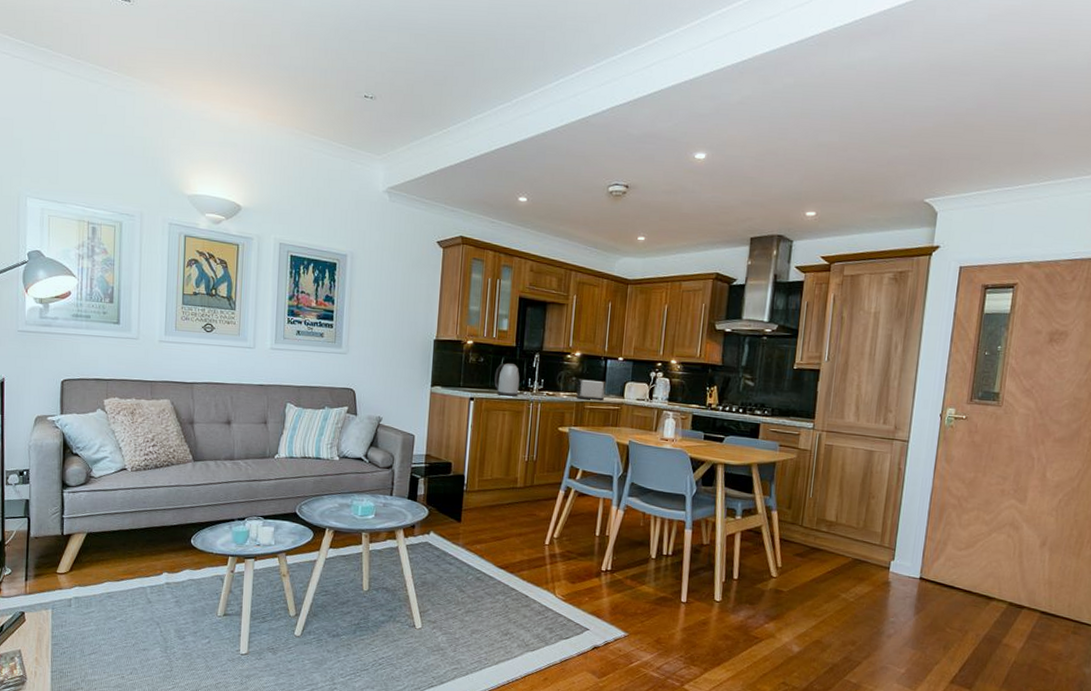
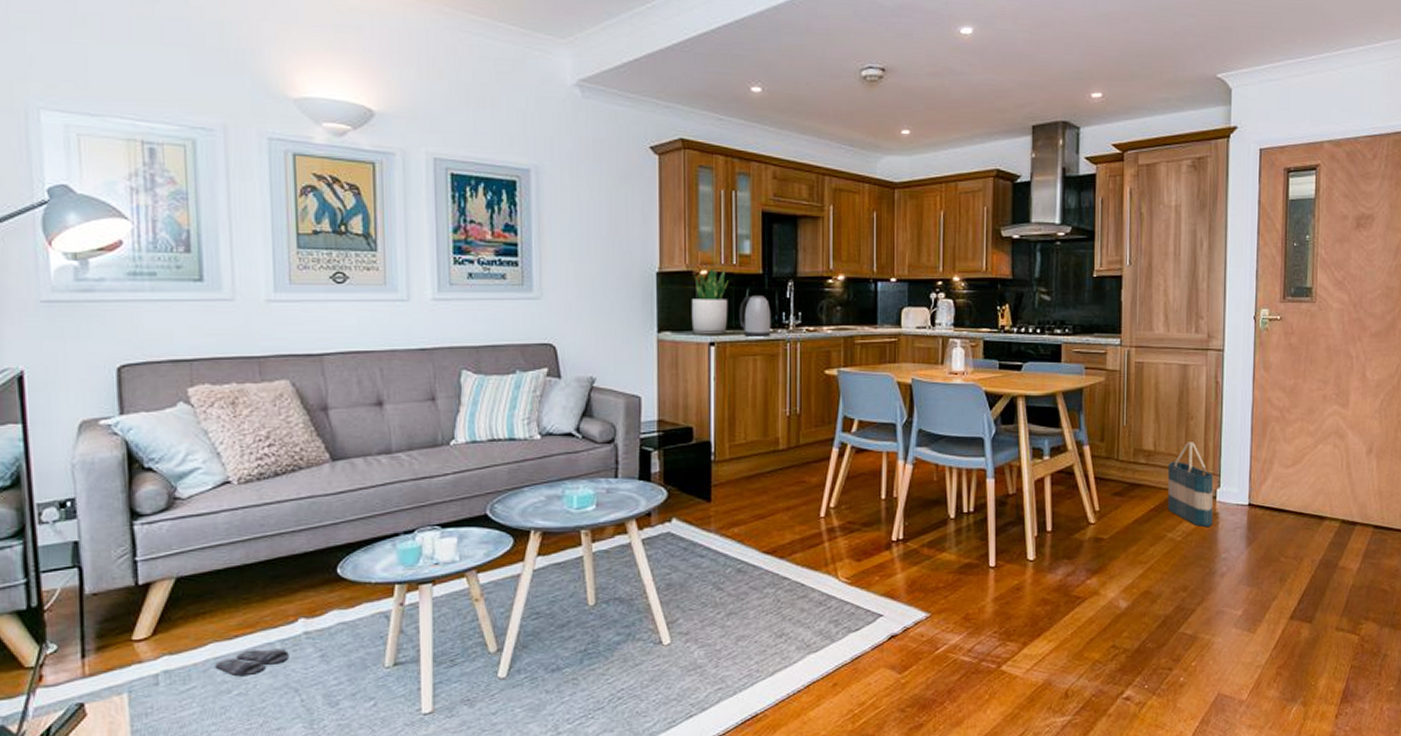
slippers: none [107,590,155,609] -> present [215,648,289,677]
planter: none [457,338,488,393] -> present [691,267,728,335]
toaster: present [575,379,606,401] -> none [840,308,878,333]
tote bag: none [843,517,889,594] -> present [1168,442,1214,528]

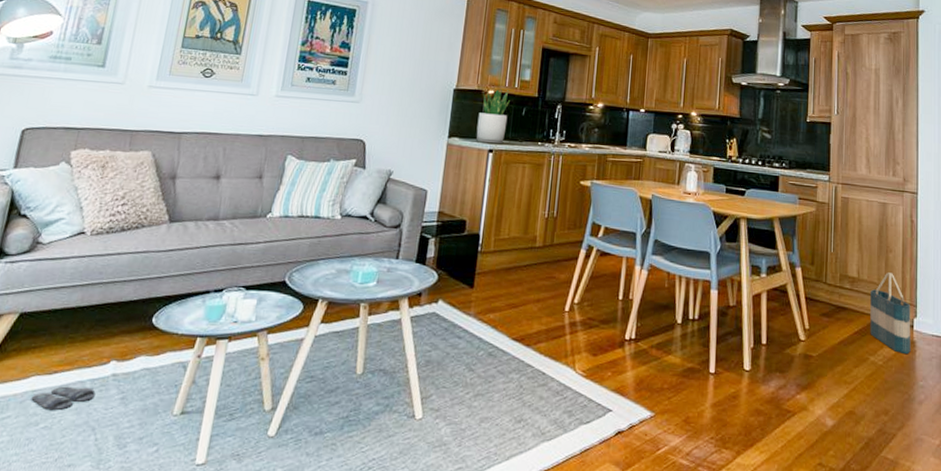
kettle: present [739,294,771,336] -> none [515,113,542,149]

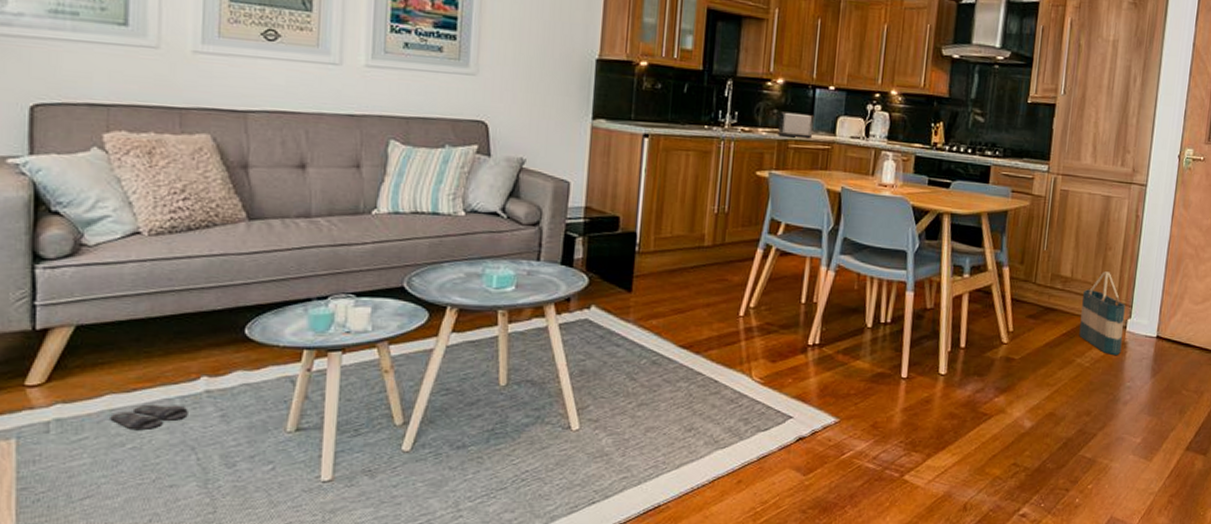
planter: present [476,88,510,144] -> none [627,59,668,128]
toaster: none [597,130,629,153] -> present [776,111,815,139]

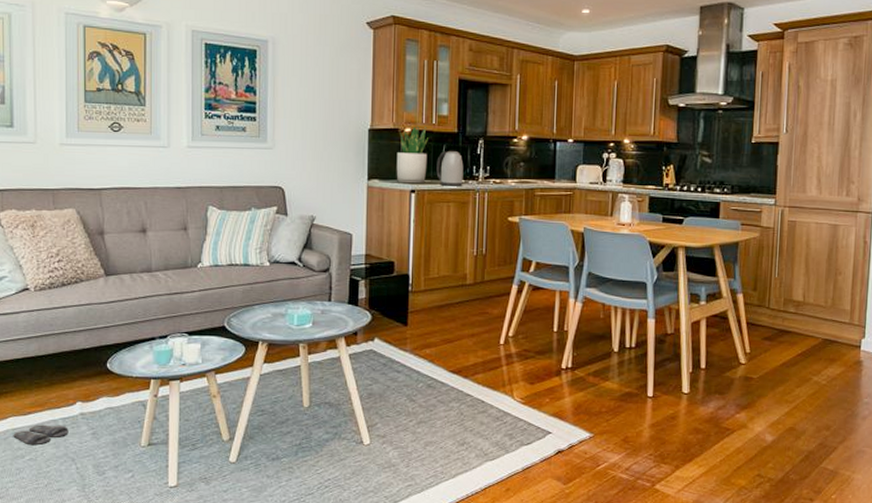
planter: none [627,59,668,128] -> present [396,125,428,184]
kettle: none [675,90,708,133] -> present [436,150,464,187]
toaster: present [776,111,815,139] -> none [523,164,557,187]
tote bag: present [1079,271,1125,356] -> none [814,295,859,374]

